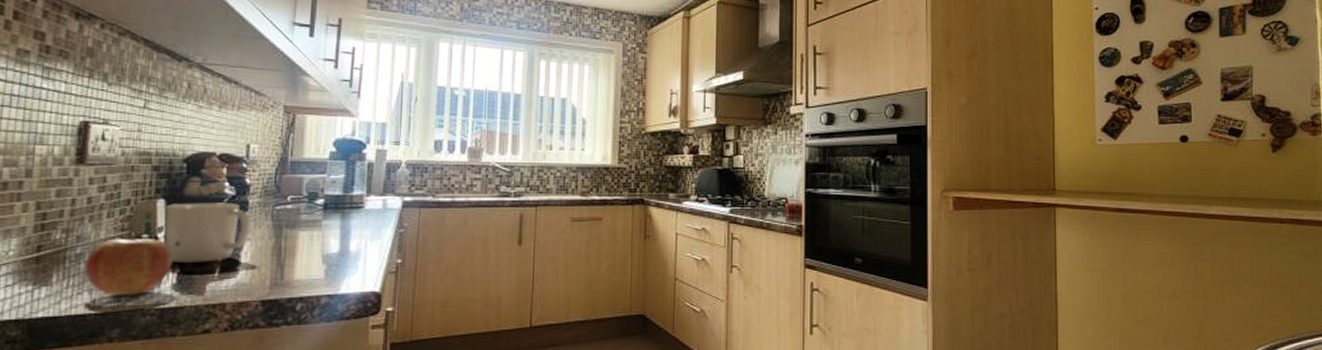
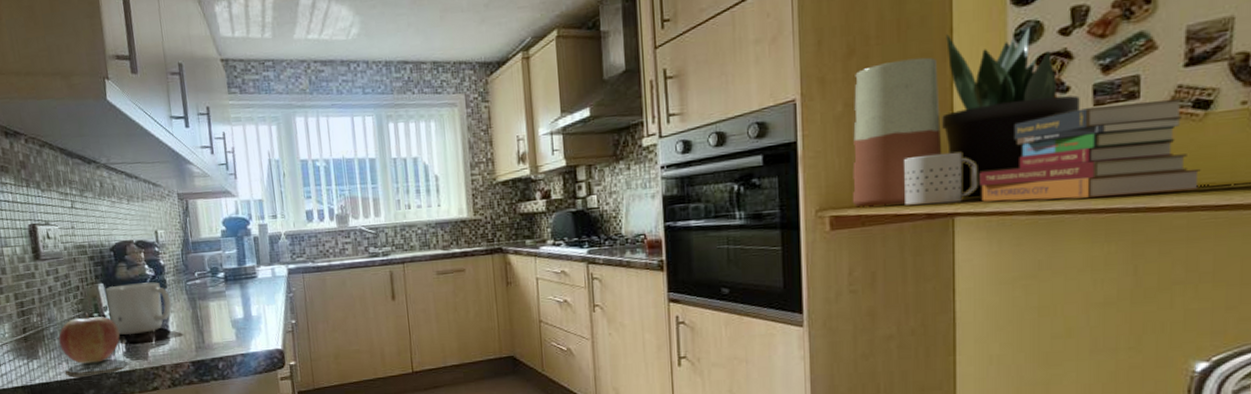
vase: none [972,65,1046,193] -> present [852,57,942,208]
mug: none [1014,150,1074,195] -> present [903,151,978,206]
planter: none [1045,50,1149,194] -> present [942,28,1080,200]
books: none [1075,125,1238,203] -> present [980,99,1201,202]

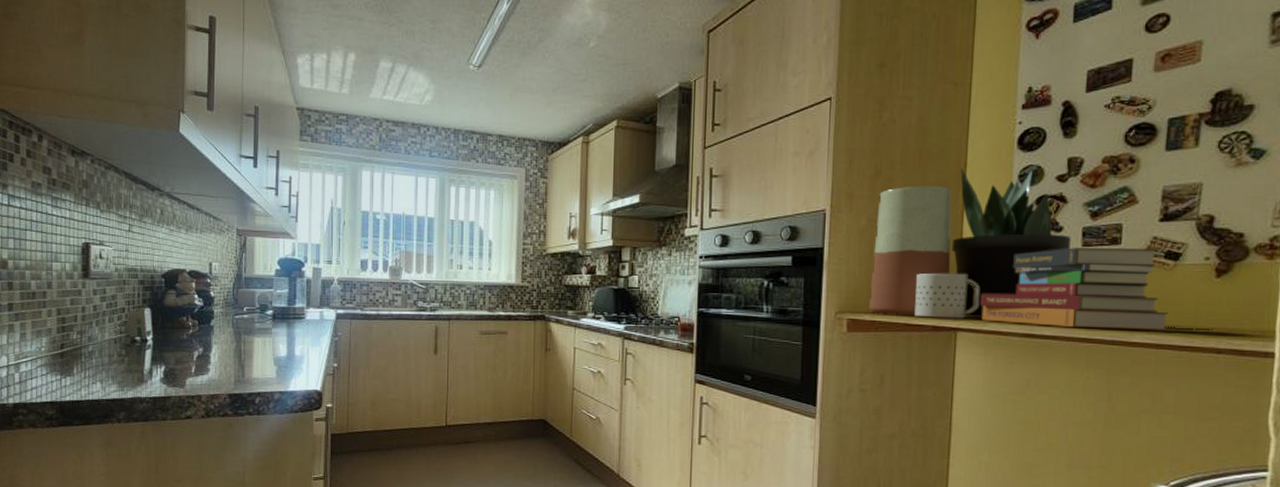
fruit: present [58,313,120,364] -> none [95,335,159,386]
mug: present [105,282,172,335] -> none [151,311,216,362]

